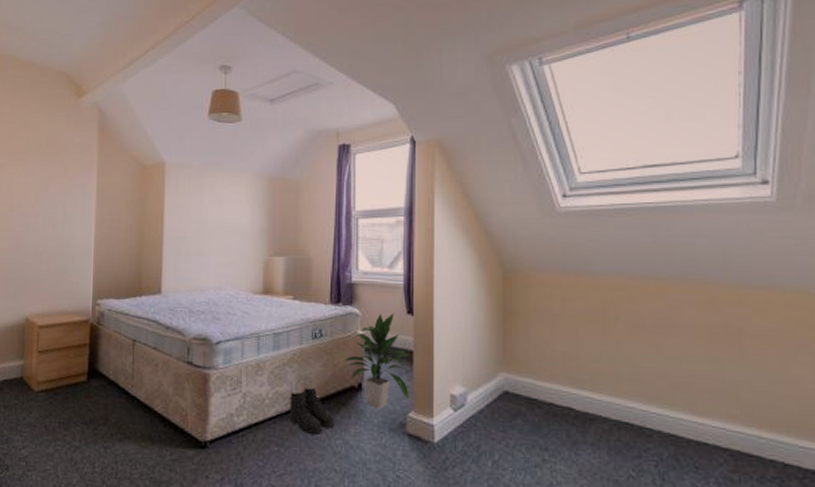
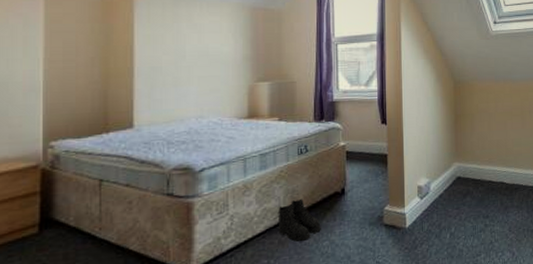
indoor plant: present [342,313,409,409] -> none [327,124,384,208]

